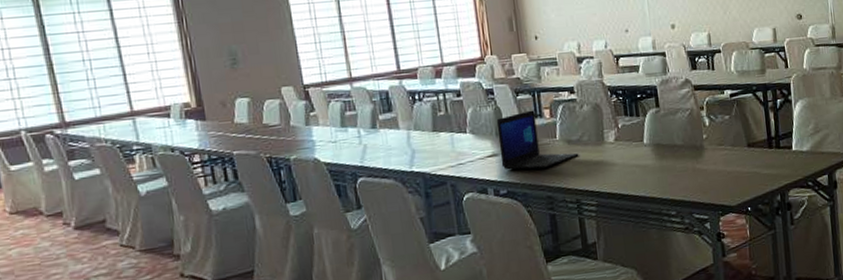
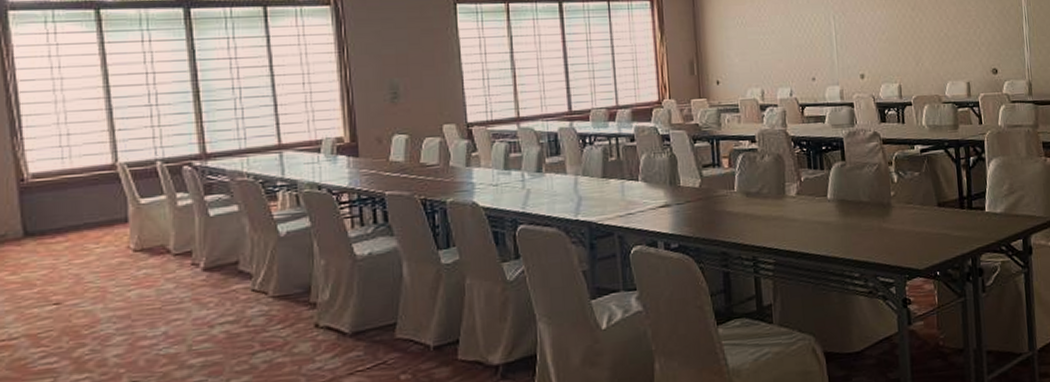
laptop: present [496,110,579,170] -> none [671,158,758,223]

